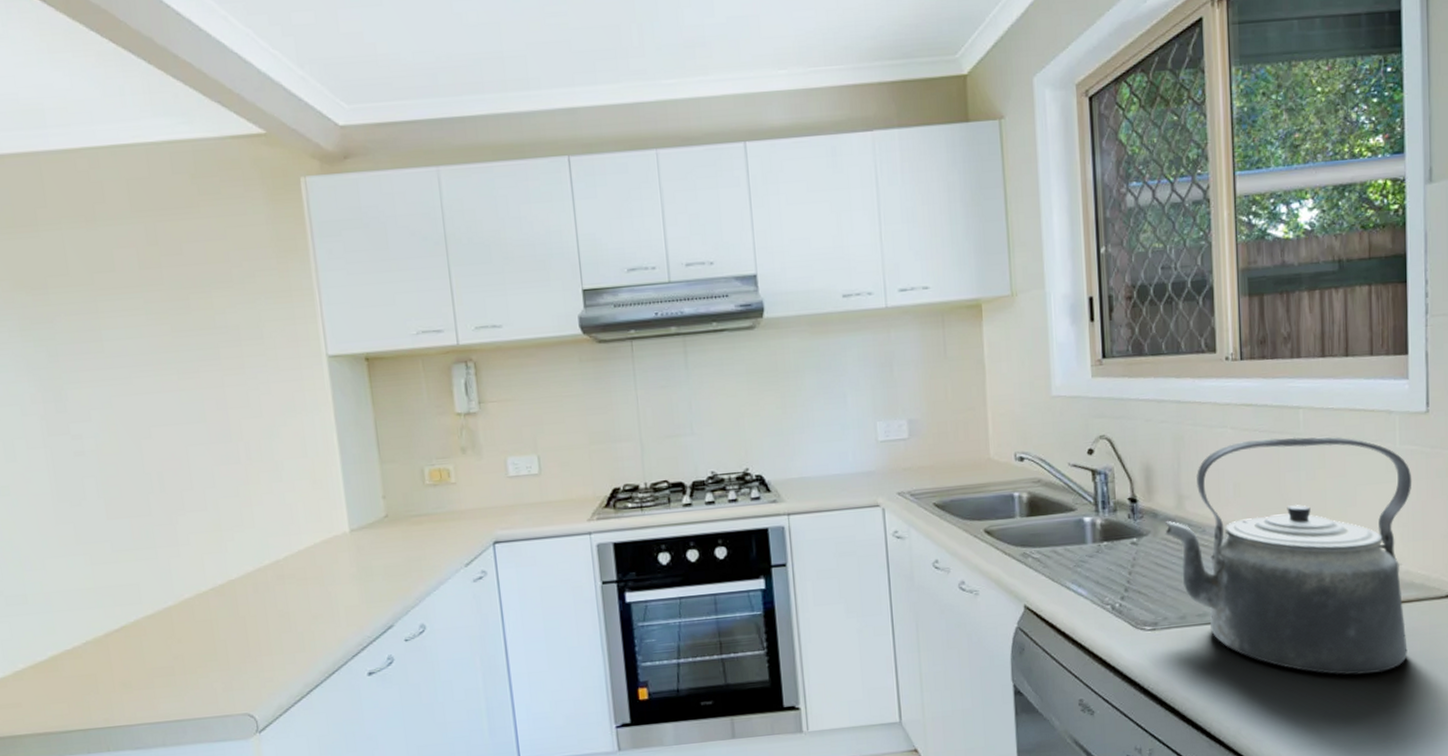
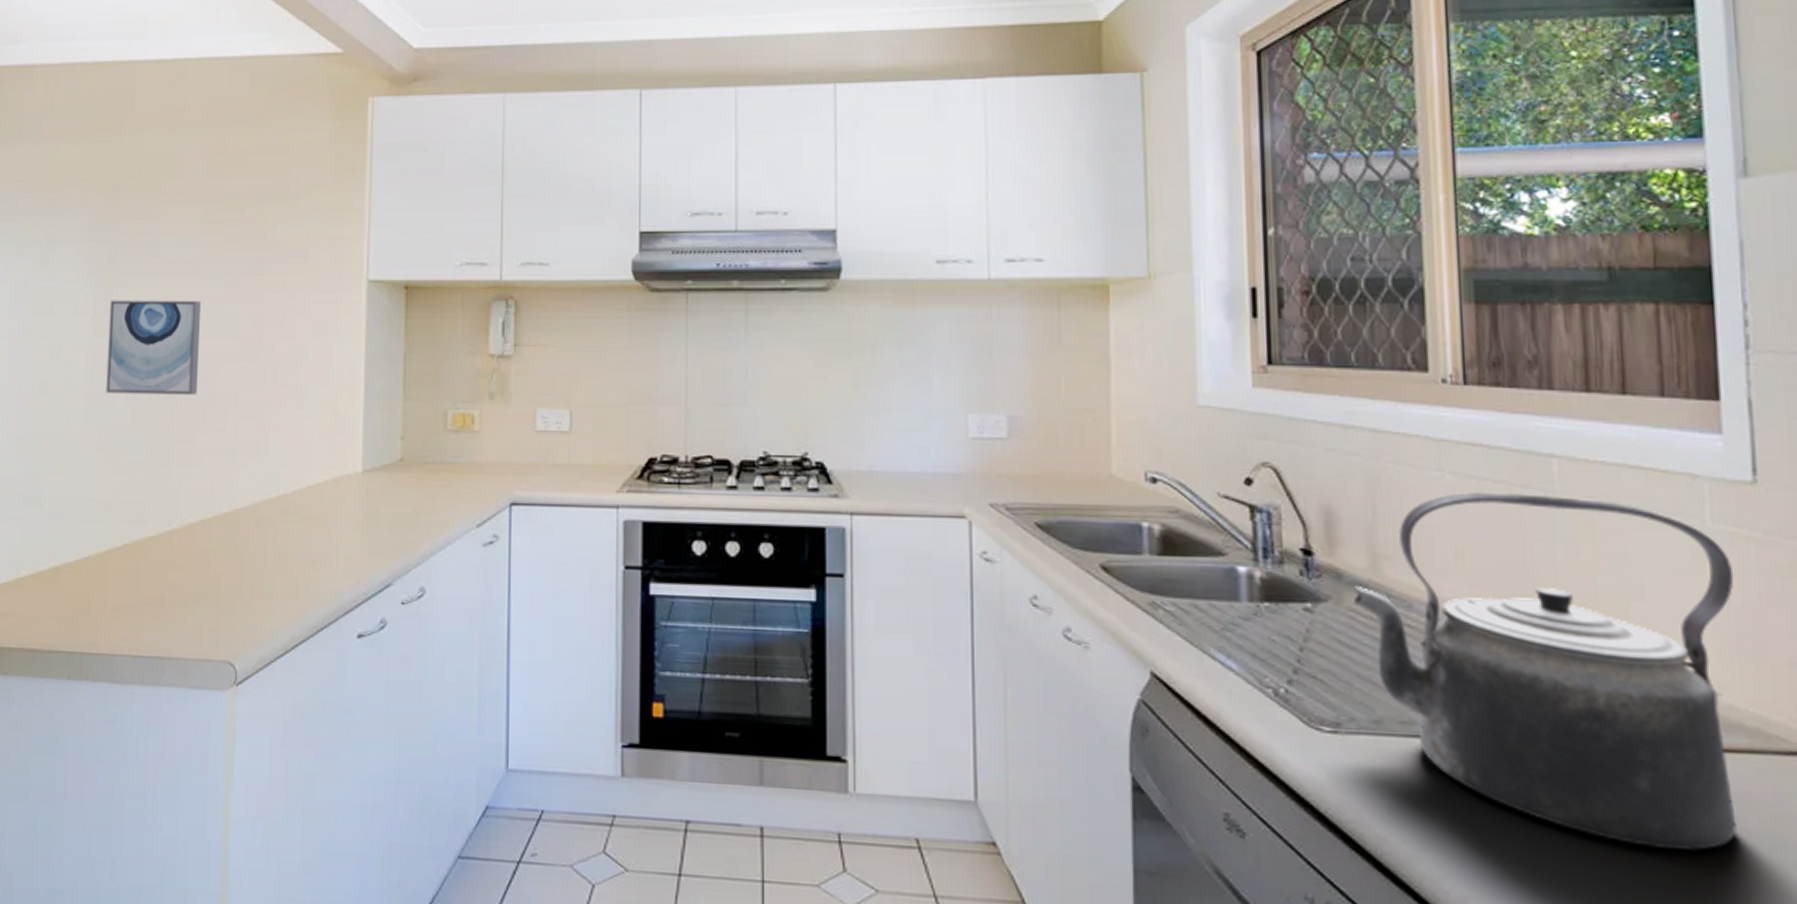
wall art: none [59,390,171,489] -> present [106,300,202,395]

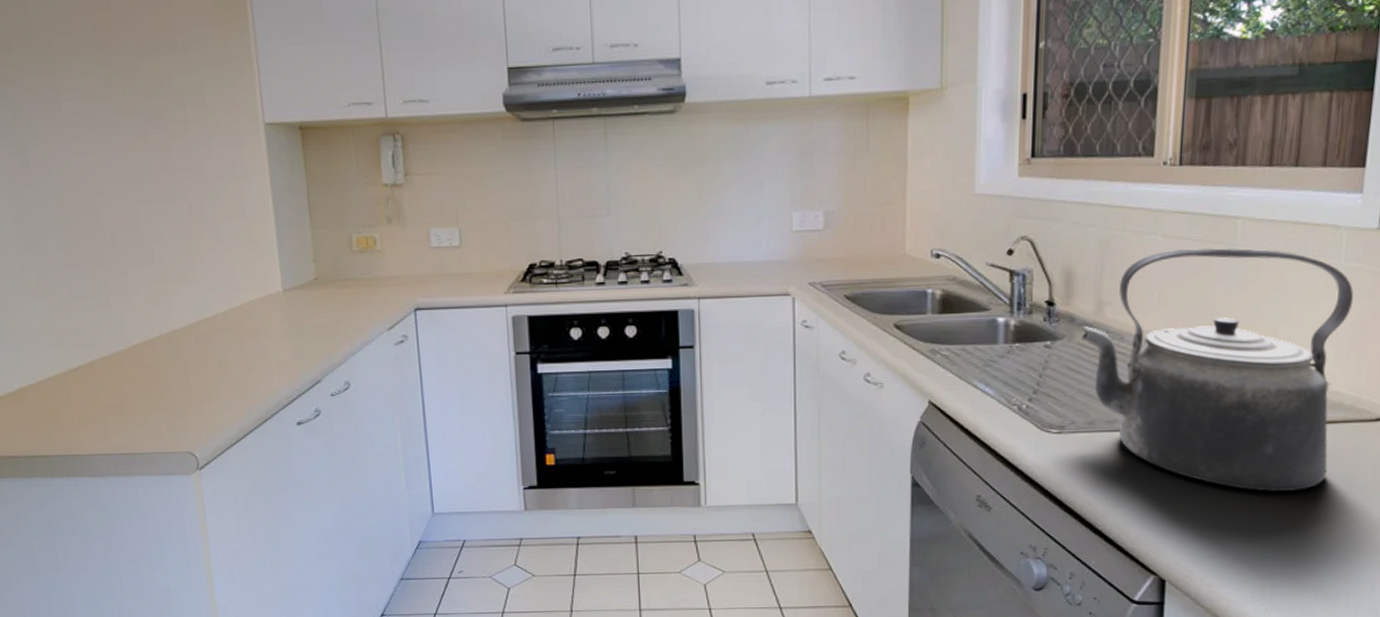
wall art: present [106,300,202,395] -> none [23,149,122,238]

